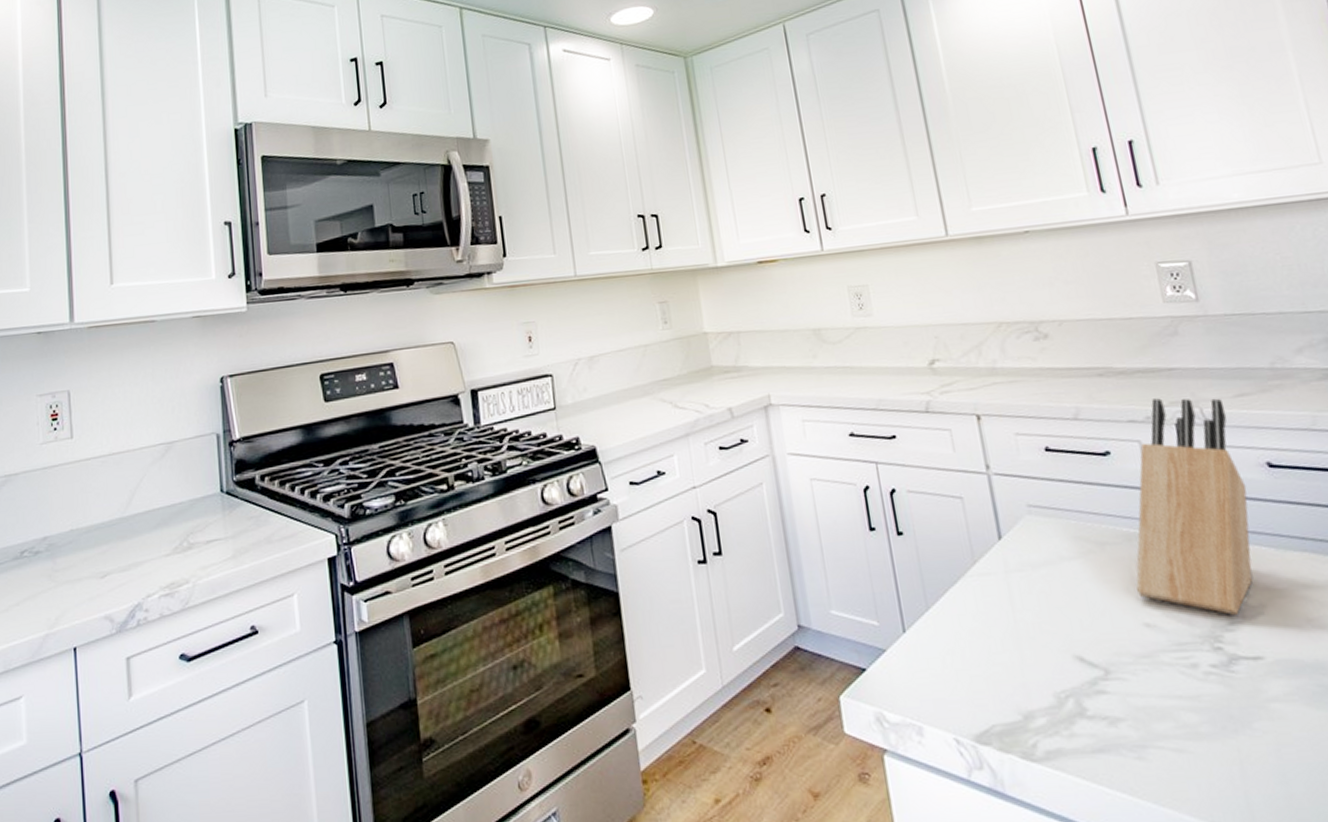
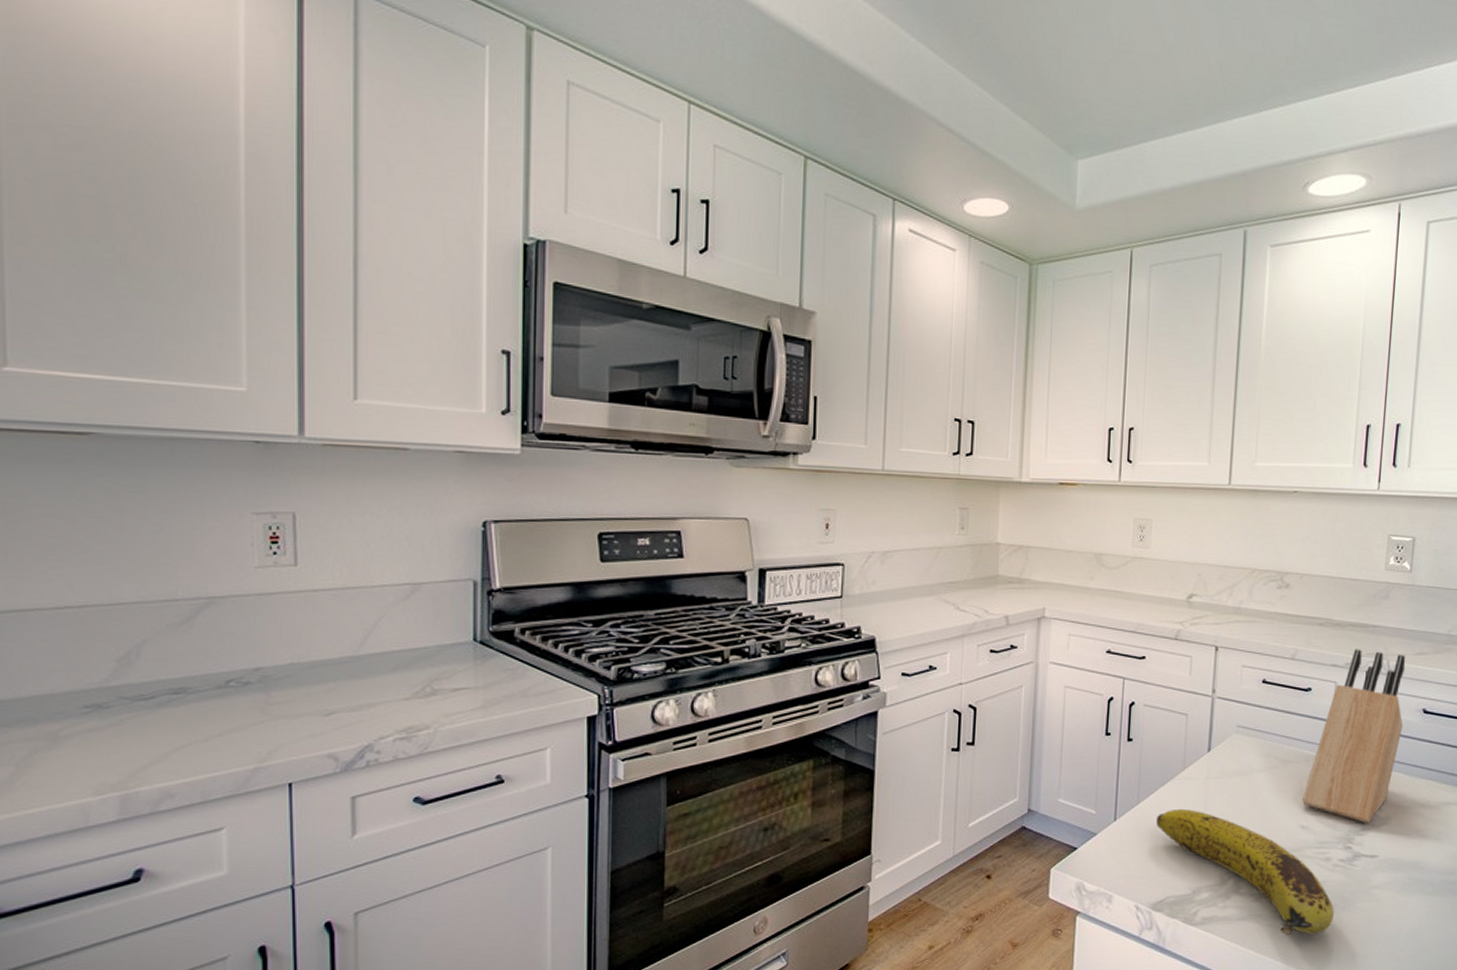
fruit: none [954,611,1226,770] -> present [1155,808,1334,935]

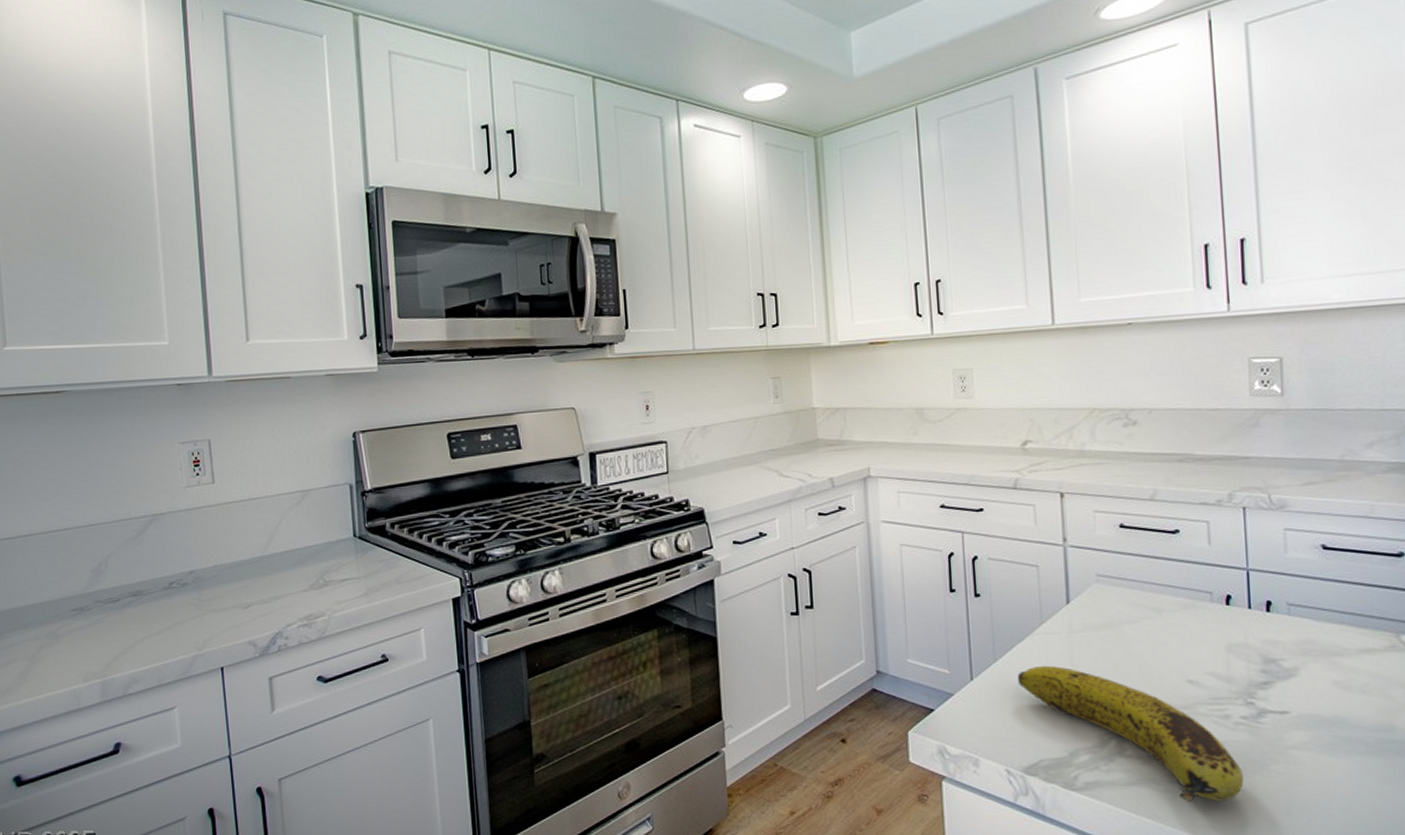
knife block: present [1301,649,1406,823] -> none [1184,484,1299,675]

